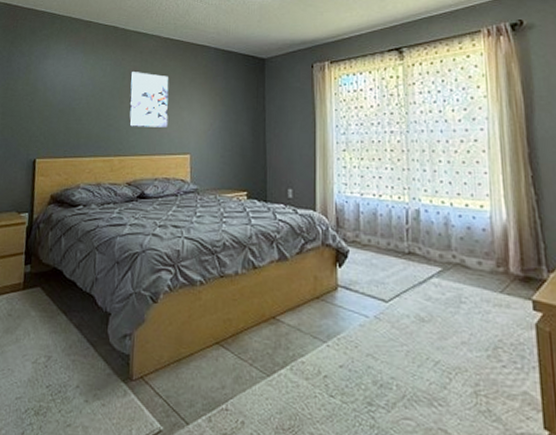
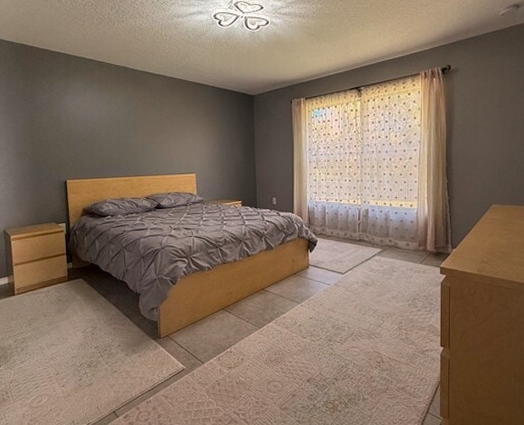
wall art: present [129,72,169,127] -> none [142,106,176,152]

